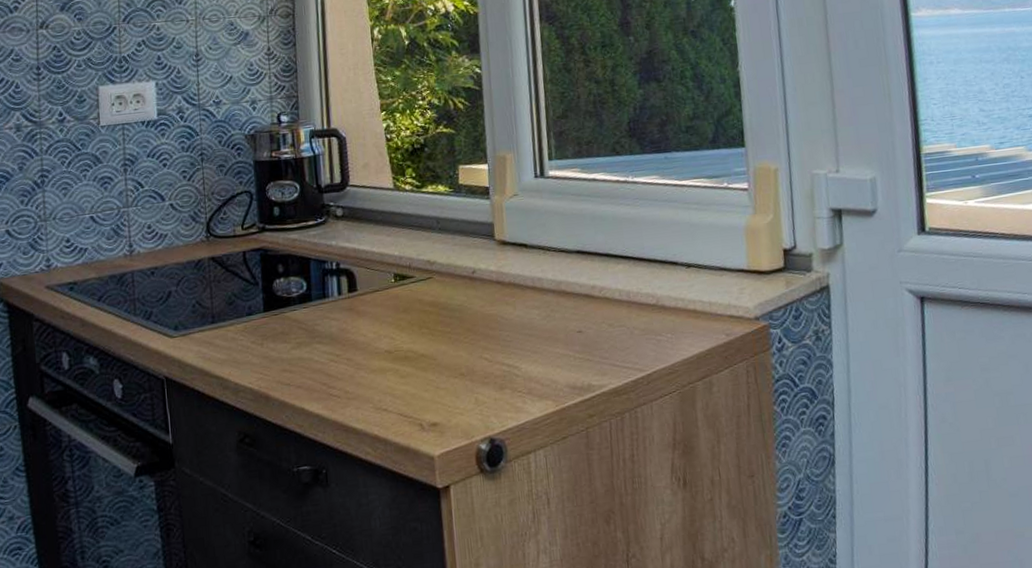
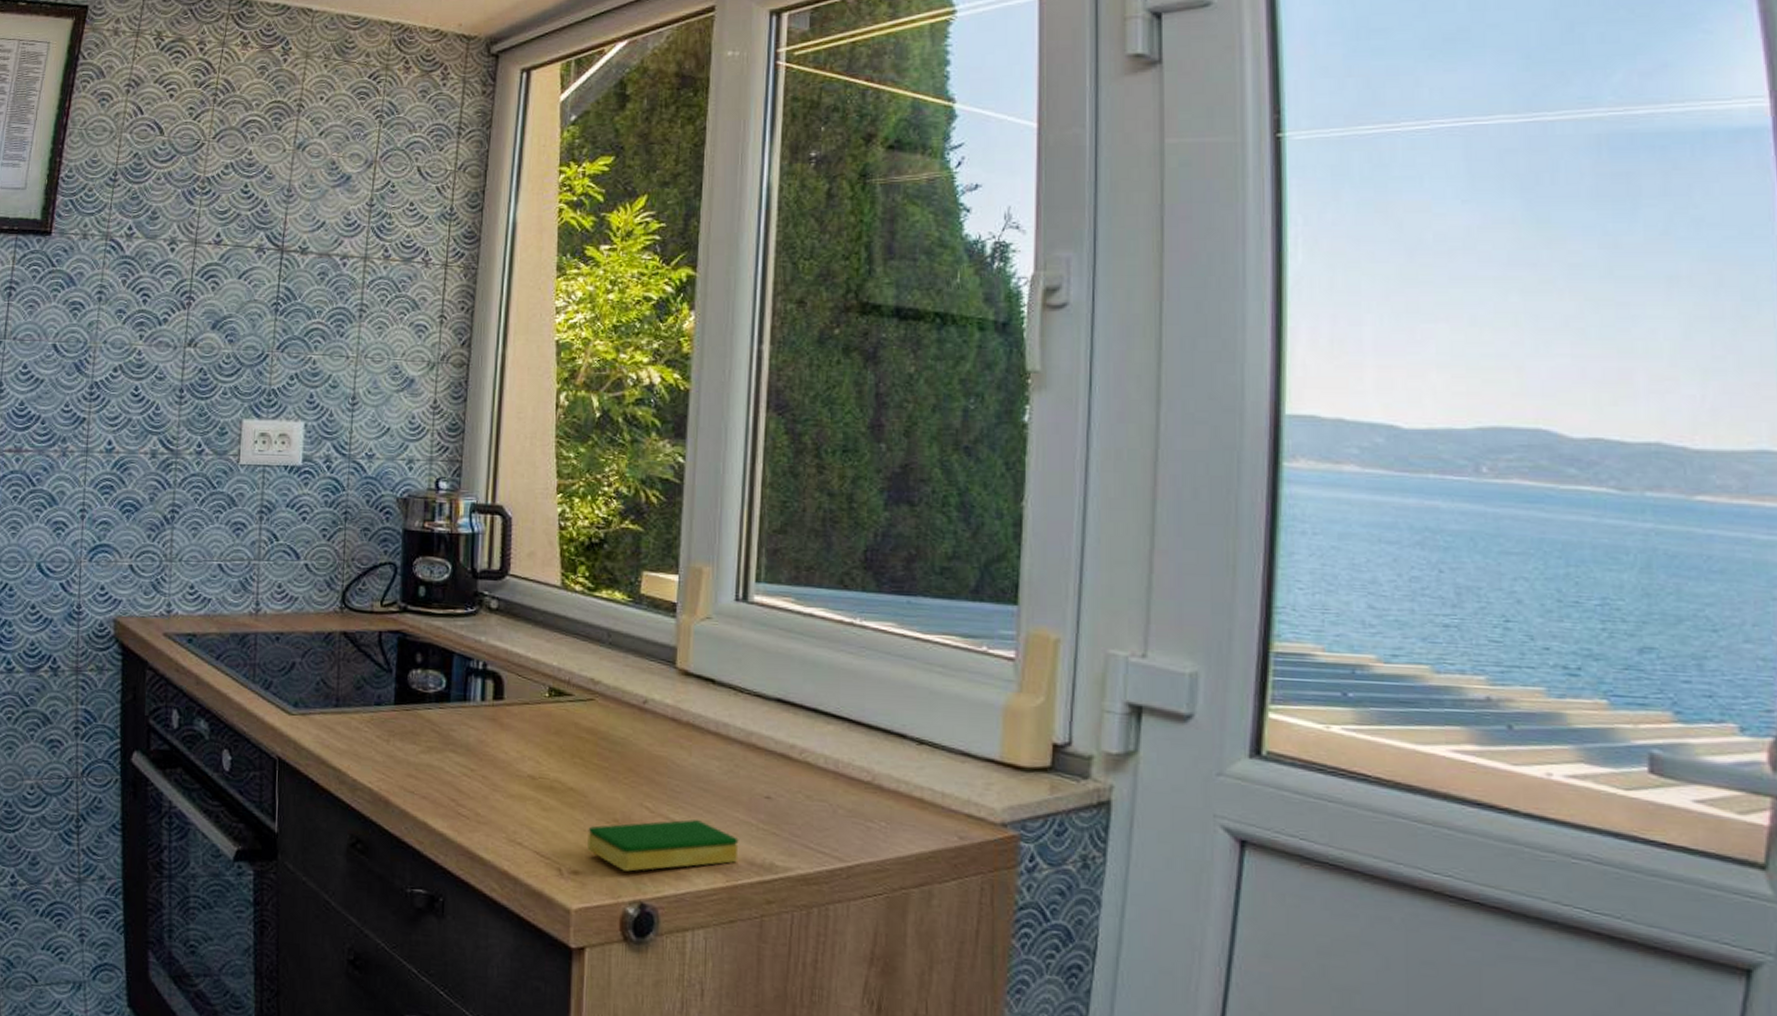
dish sponge: none [440,361,563,415] -> present [587,819,739,872]

